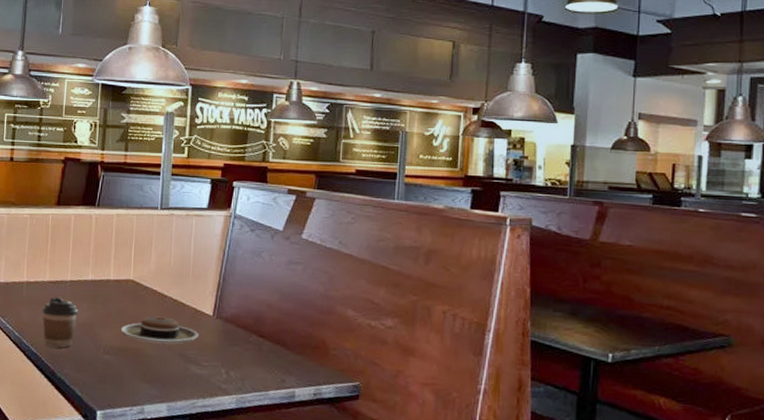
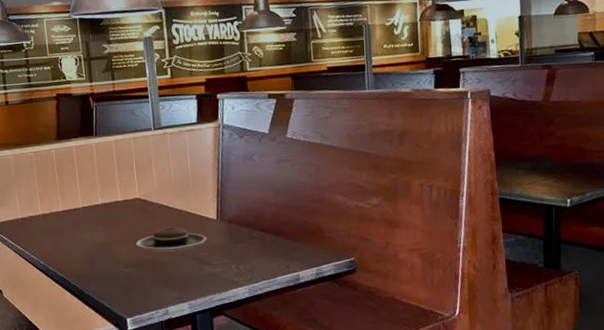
coffee cup: present [42,296,78,348] -> none [61,223,95,270]

